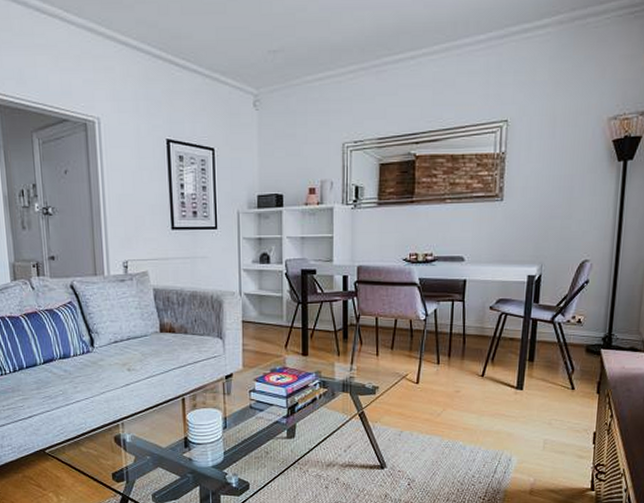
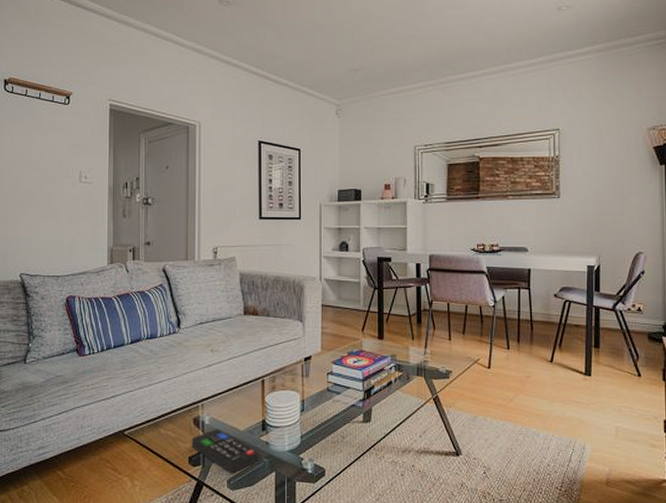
remote control: none [113,446,182,488] -> present [191,429,258,473]

